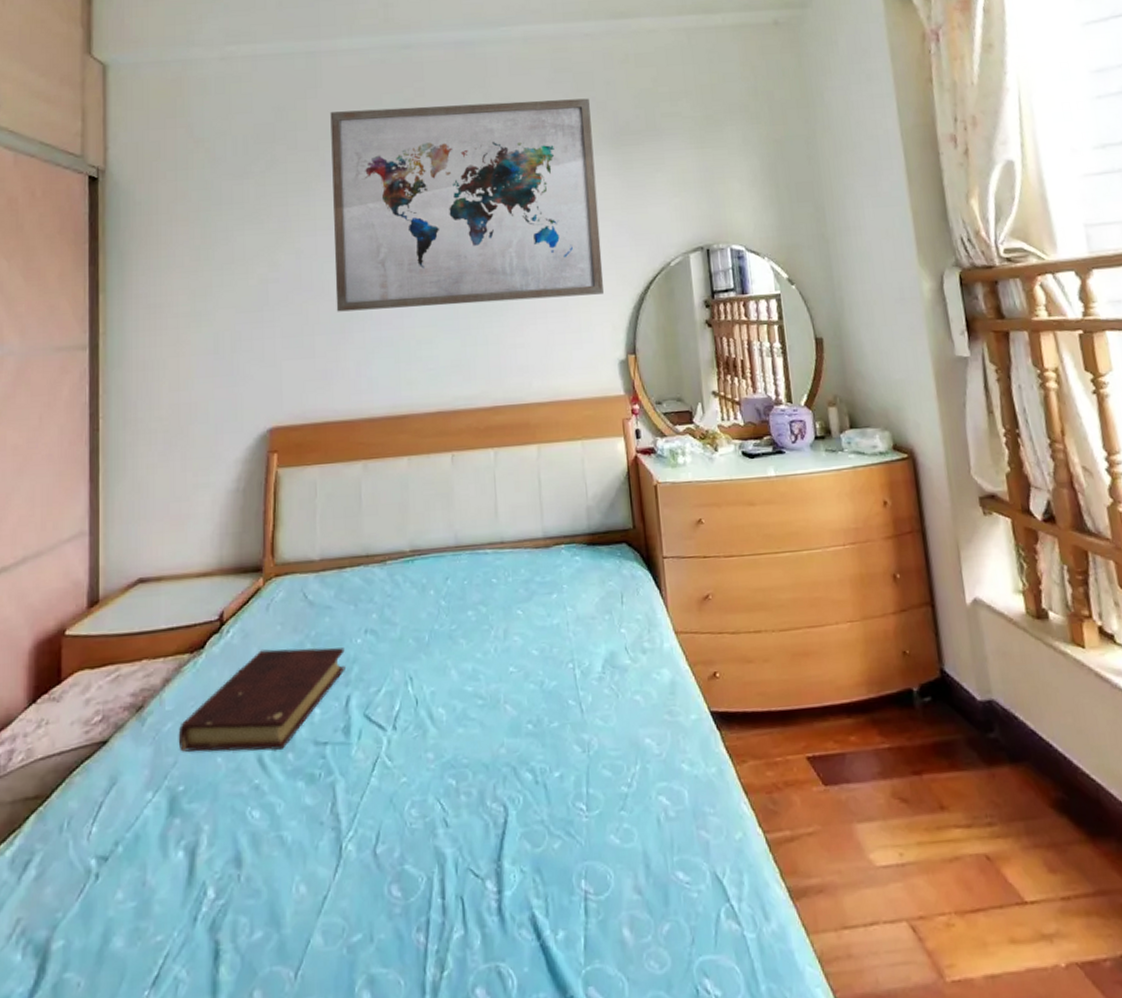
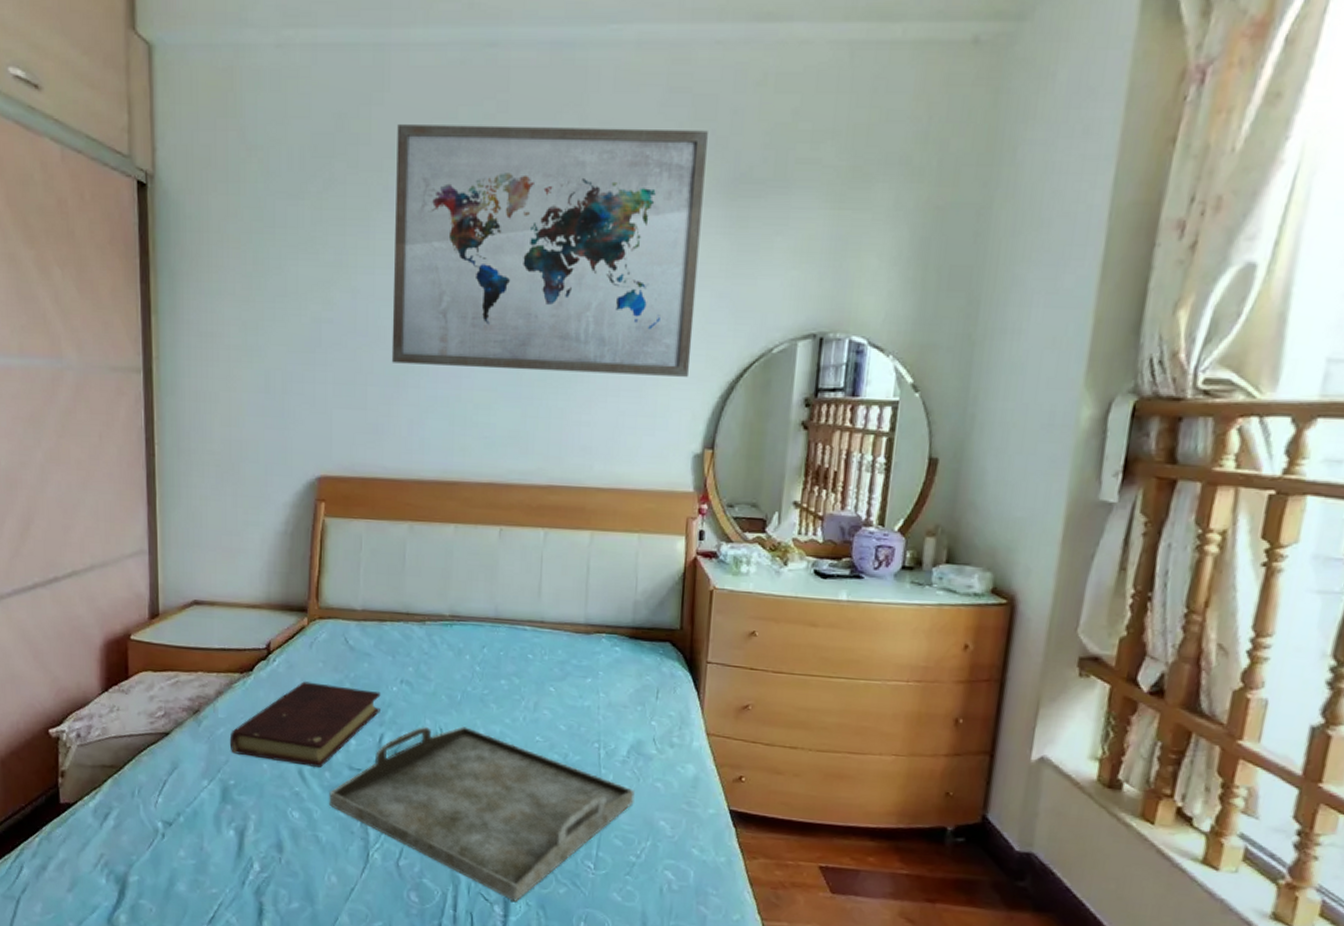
serving tray: none [293,670,617,871] -> present [329,726,635,902]

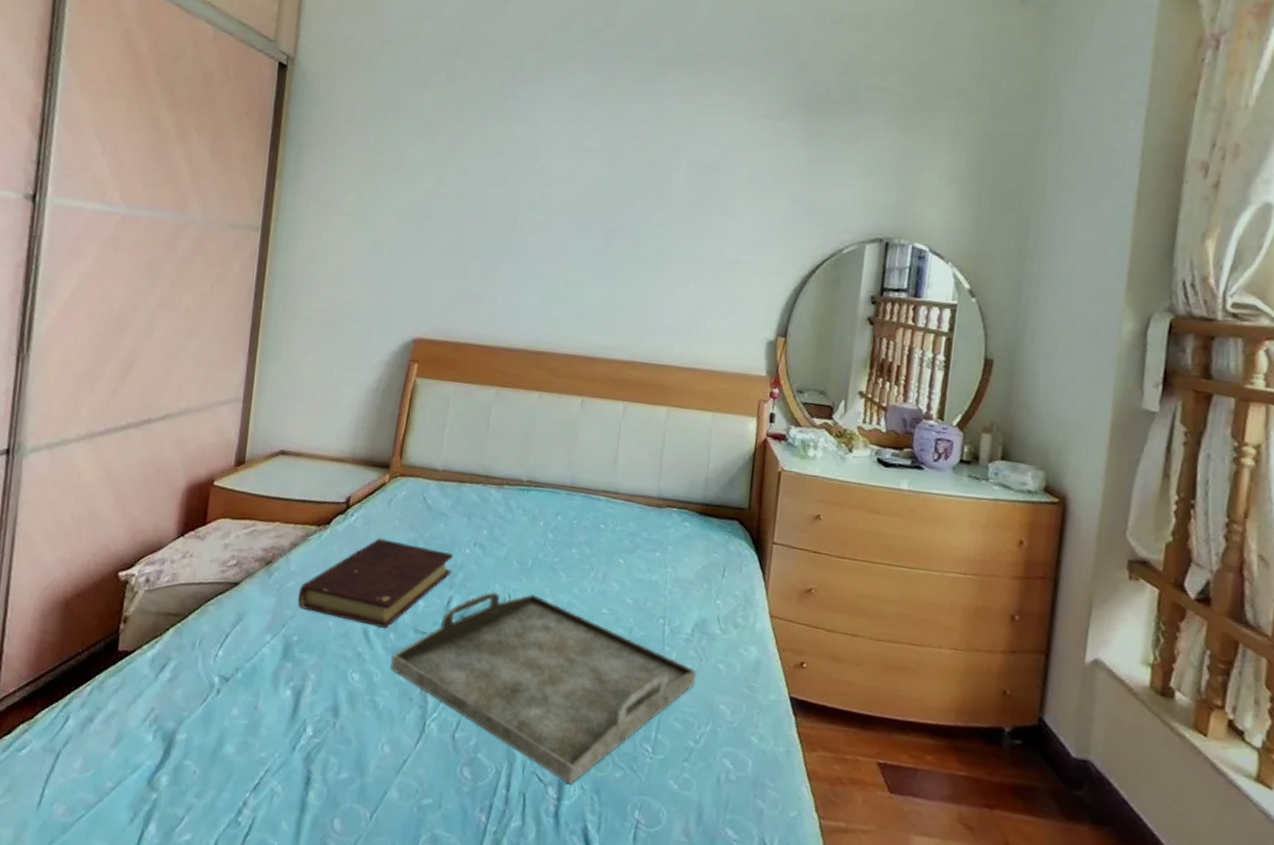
wall art: present [391,125,708,377] -> none [493,32,791,269]

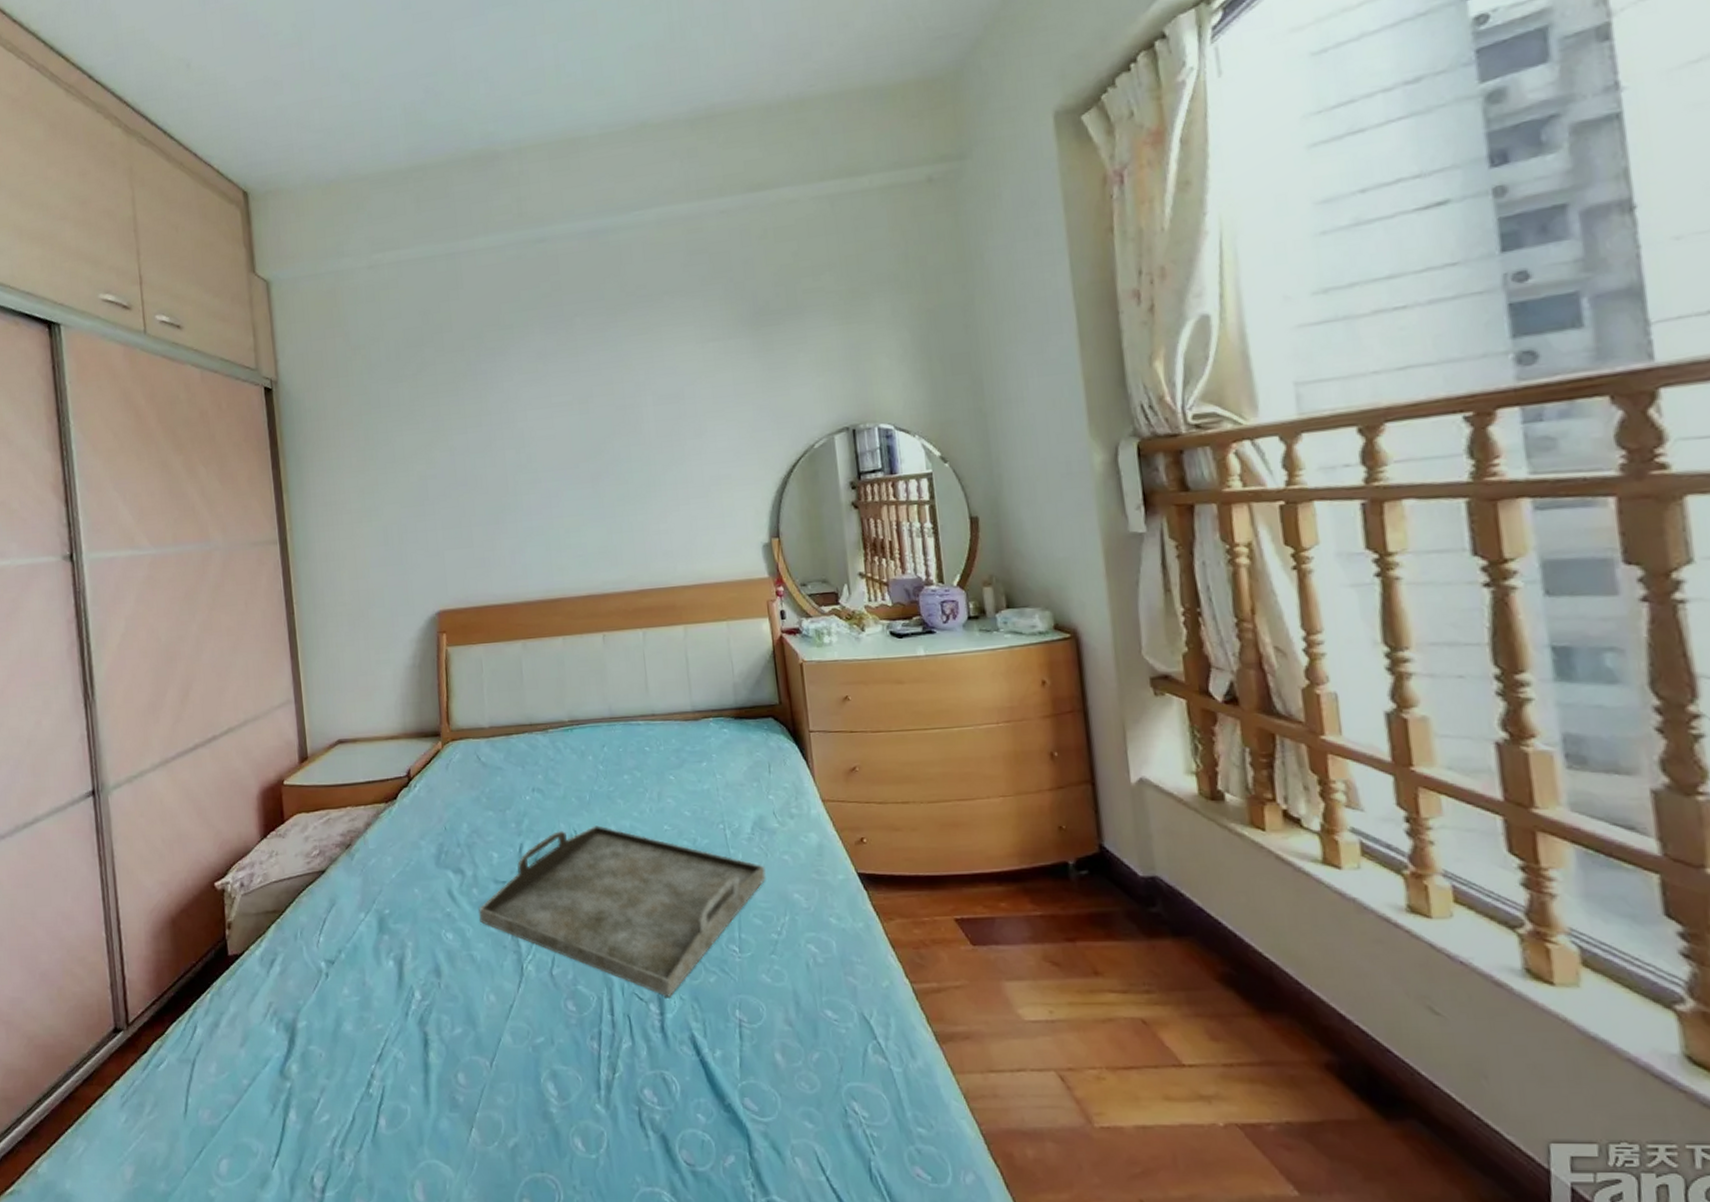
book: present [298,538,453,628] -> none [381,802,517,885]

